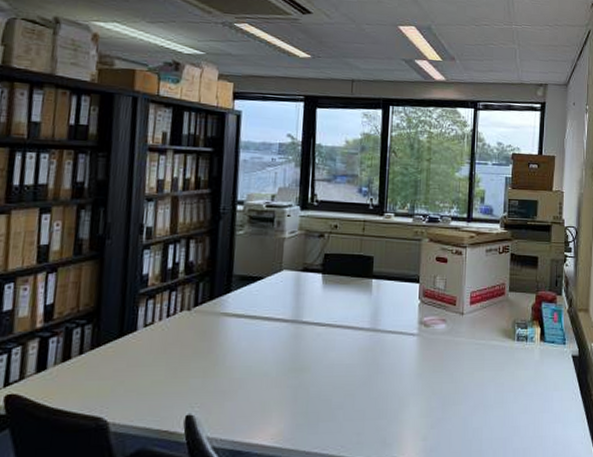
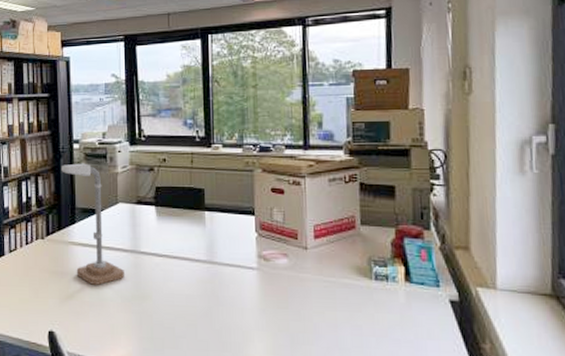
desk lamp: none [220,226,282,360] -> present [61,163,124,285]

